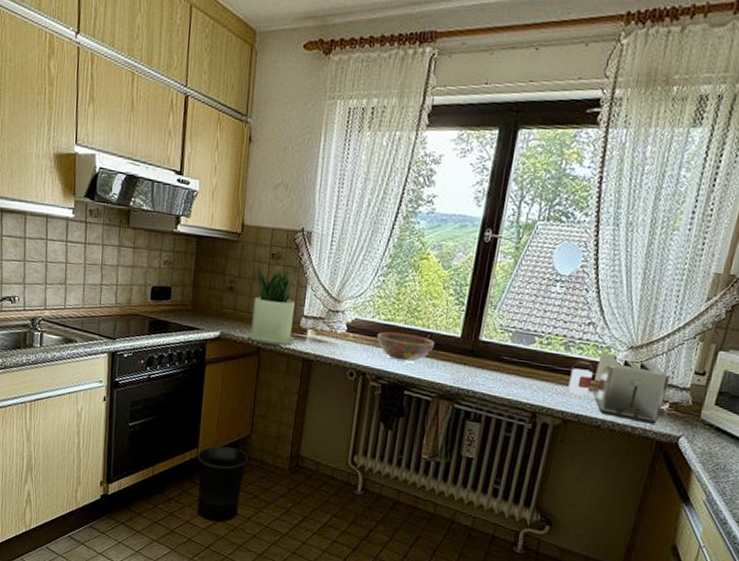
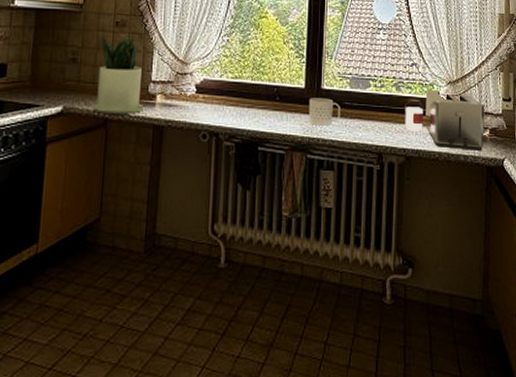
waste bin: present [197,446,248,522] -> none [37,236,98,333]
bowl: present [377,331,435,362] -> none [226,89,282,117]
mug: none [460,348,498,379] -> present [308,98,340,126]

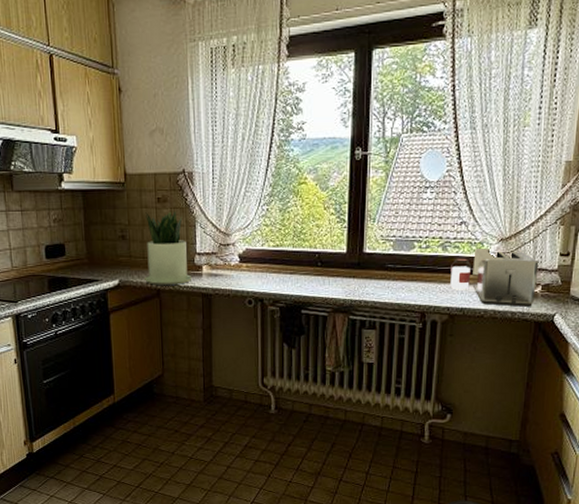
mug: present [308,98,340,126] -> none [351,261,383,289]

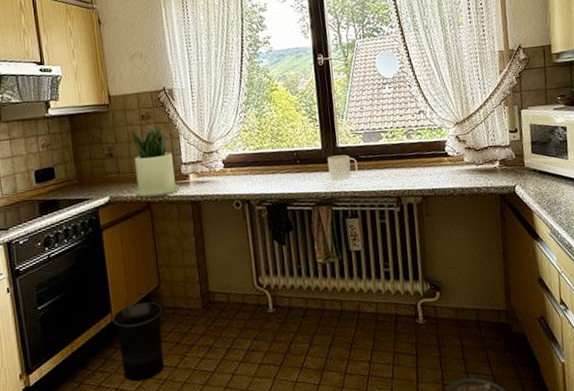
waste bin: none [115,389,164,462] -> present [113,302,165,382]
mug: none [351,261,383,289] -> present [327,154,358,181]
jar: present [450,258,472,290] -> none [417,143,436,173]
toaster: present [471,248,539,307] -> none [435,130,495,184]

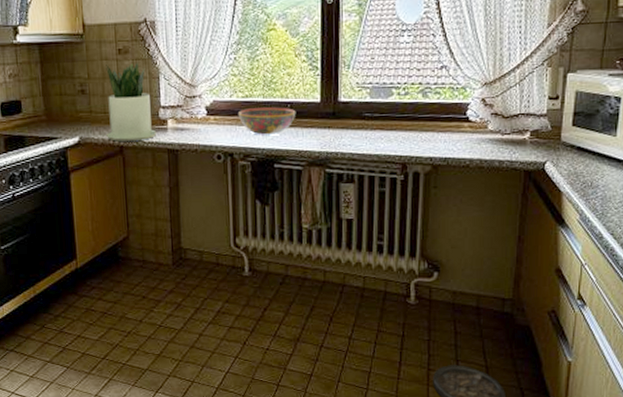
waste bin: present [113,302,165,382] -> none [78,252,130,331]
bowl: none [251,156,302,182] -> present [237,107,296,135]
mug: present [327,154,358,181] -> none [325,111,360,140]

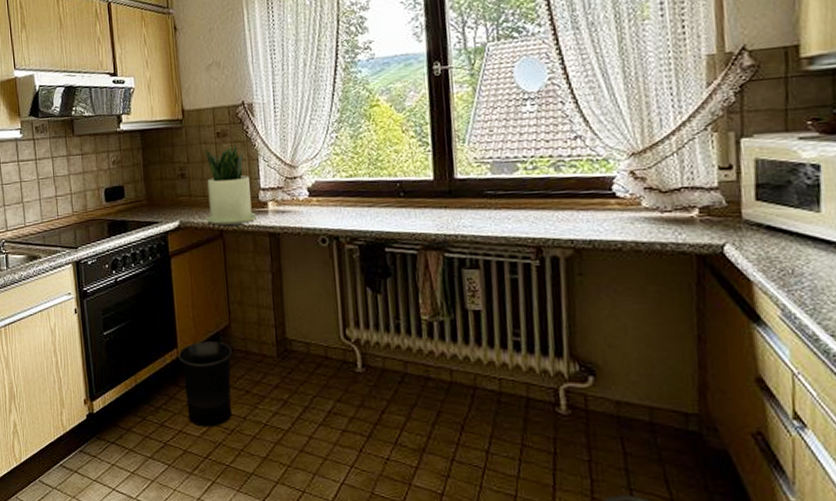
waste bin: none [78,252,130,331] -> present [179,341,233,427]
bowl: present [237,107,296,135] -> none [342,186,407,217]

